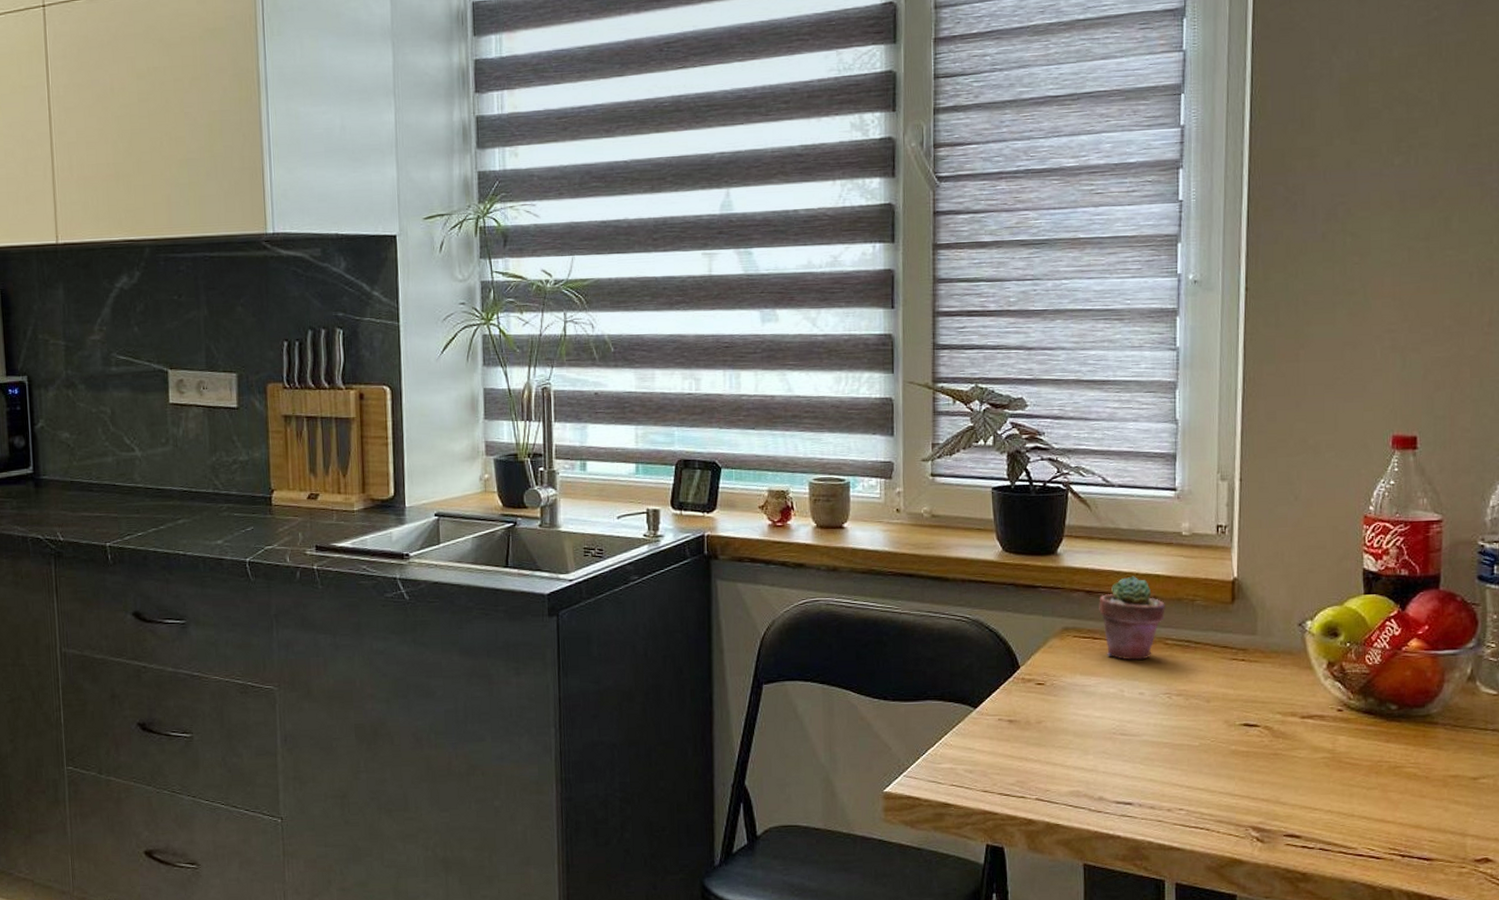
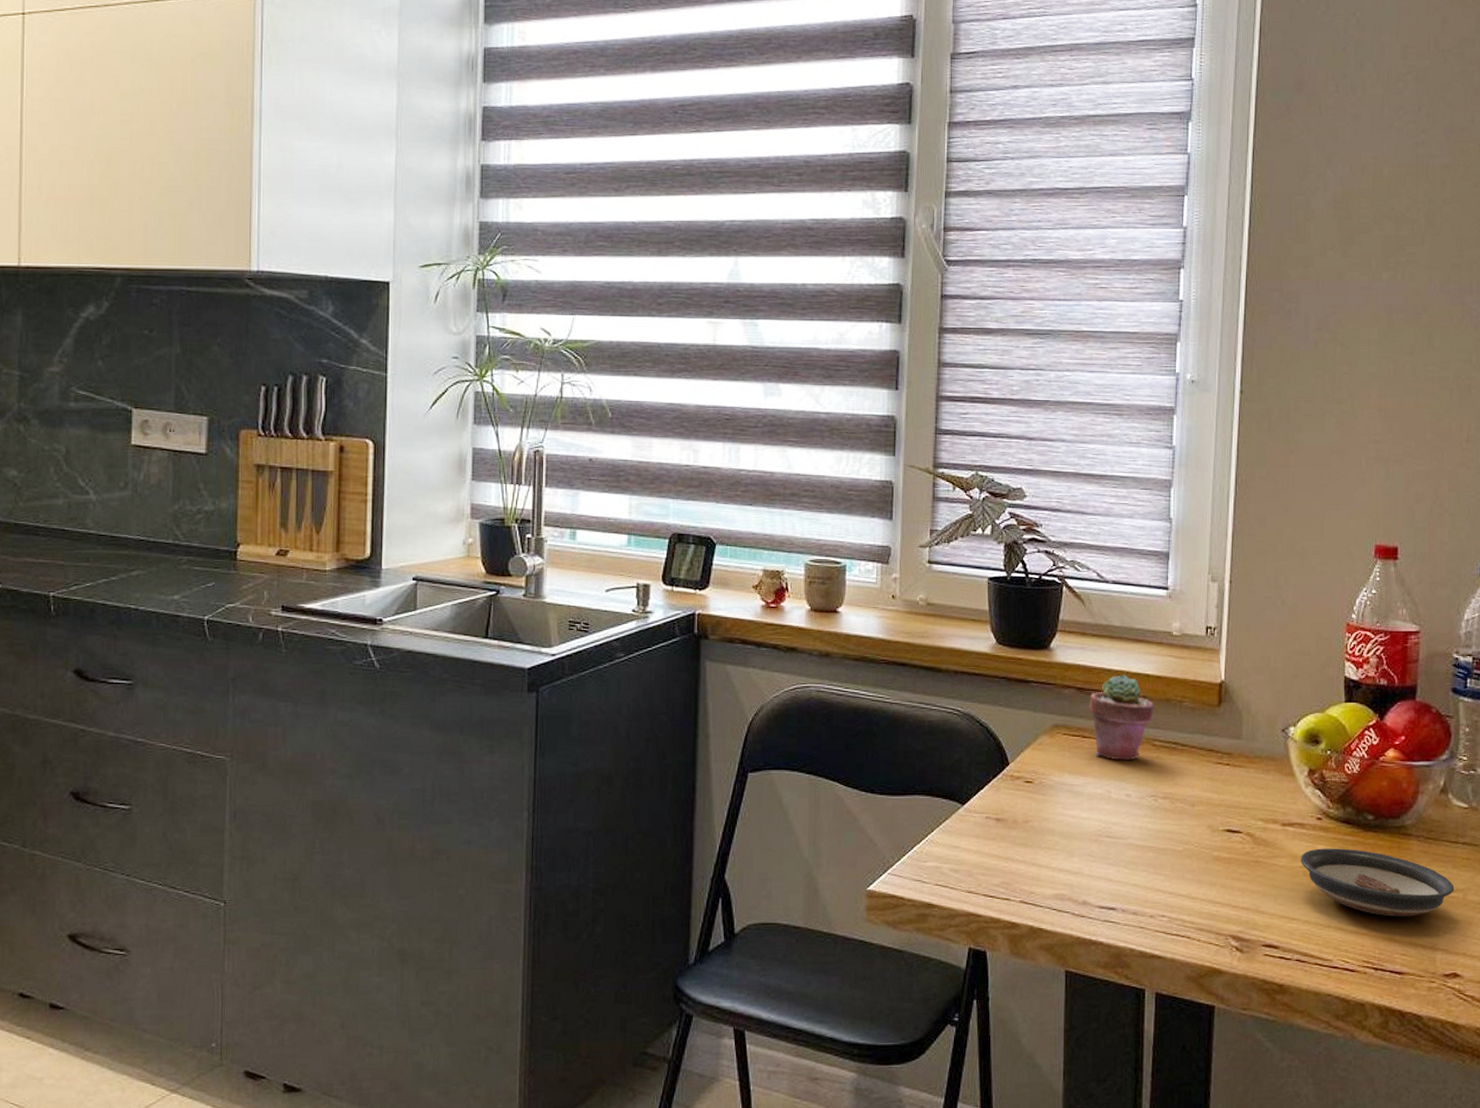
saucer: none [1321,738,1484,804] -> present [1301,848,1454,917]

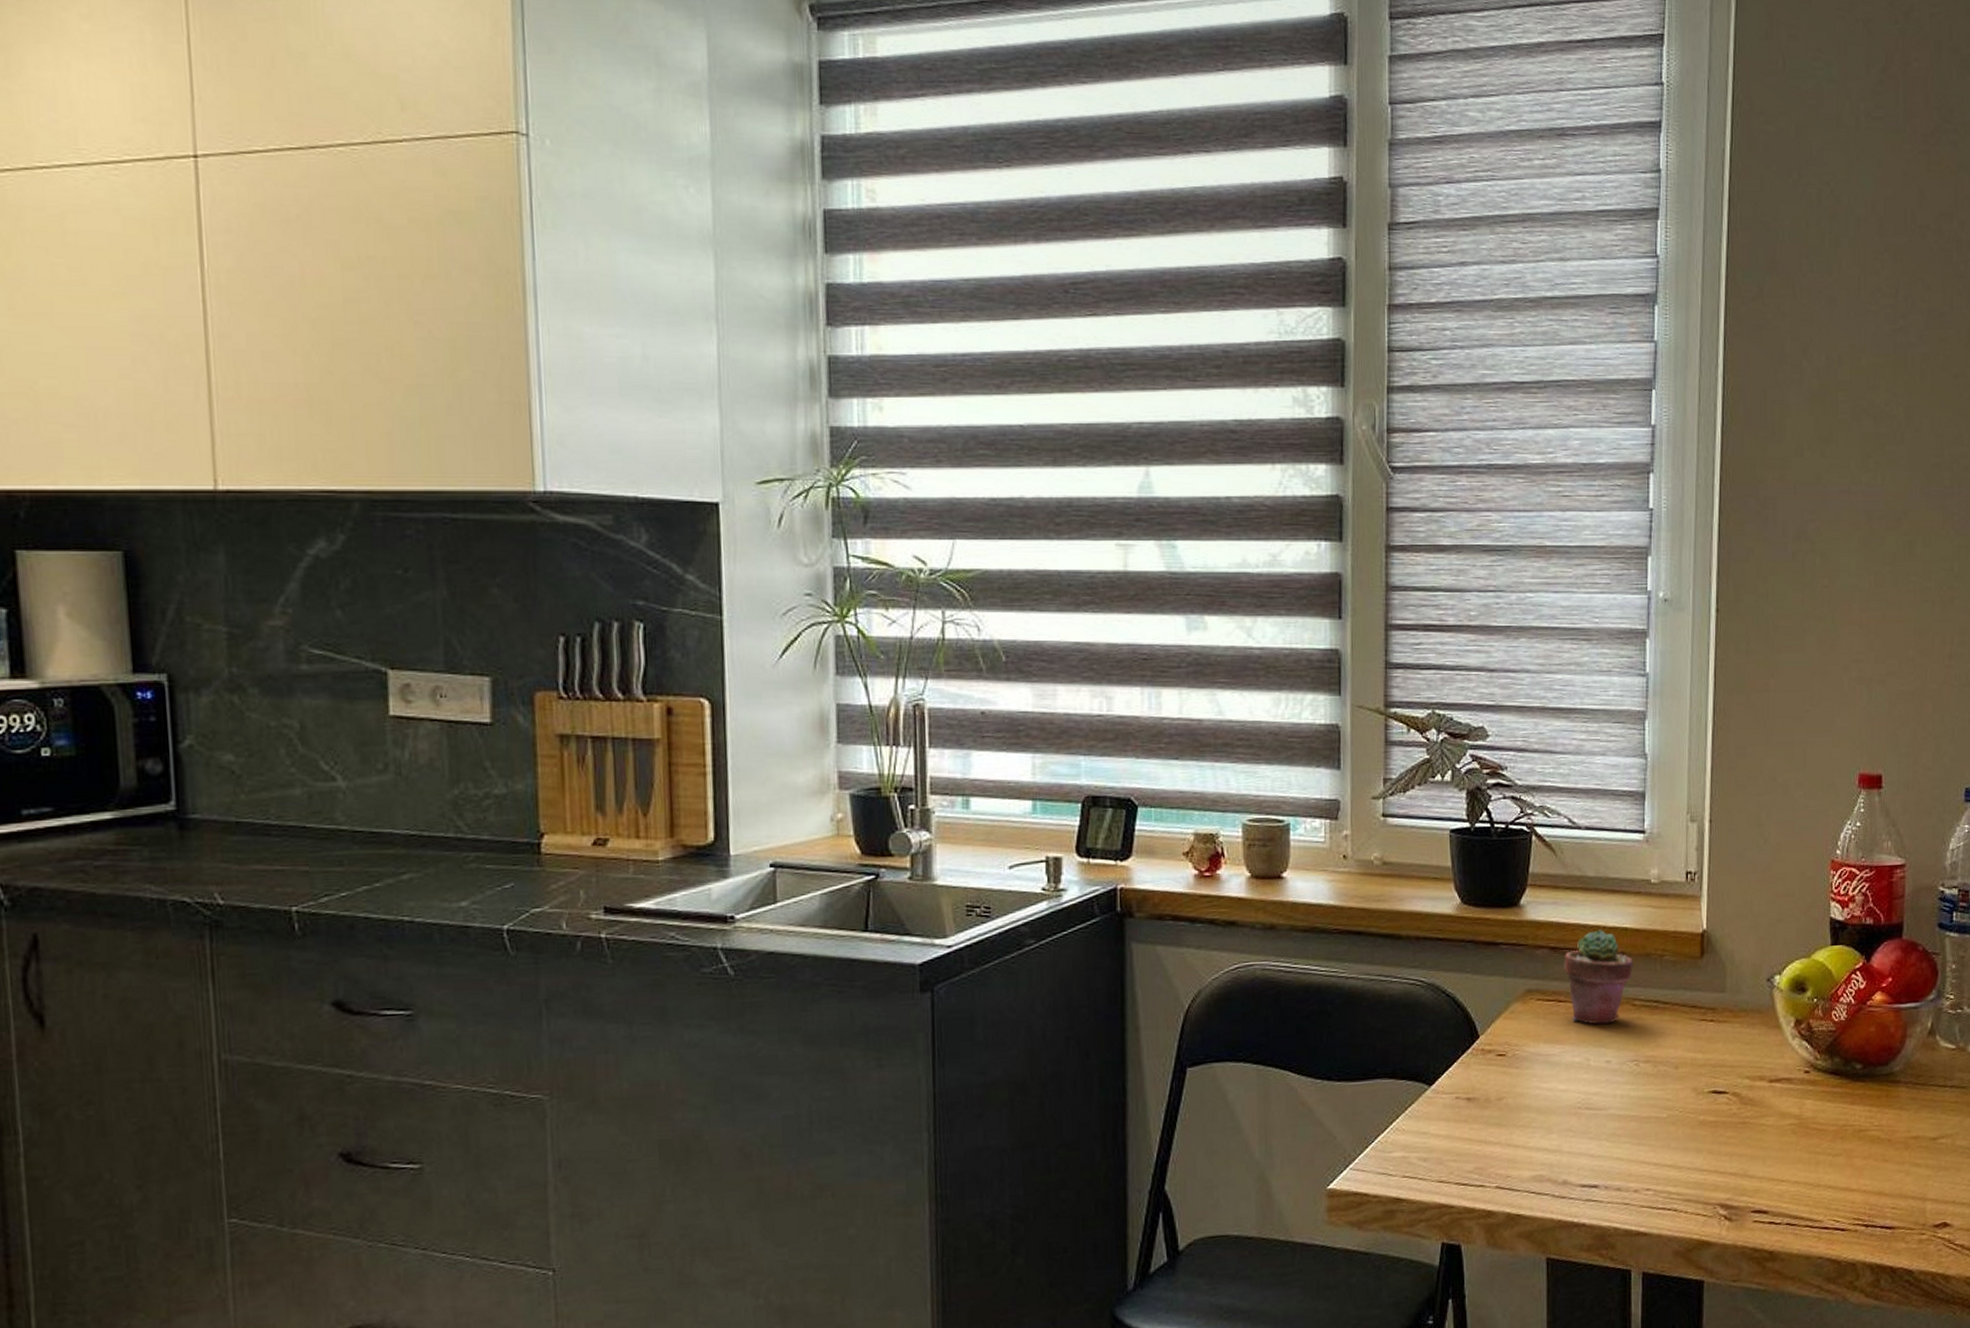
saucer: present [1301,848,1454,917] -> none [1789,1101,1943,1170]

